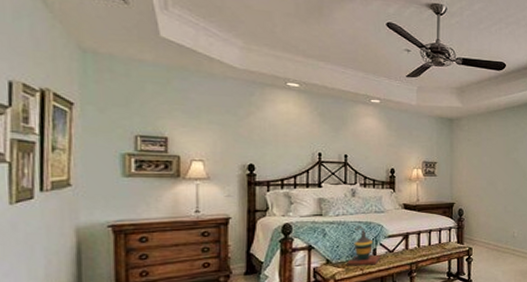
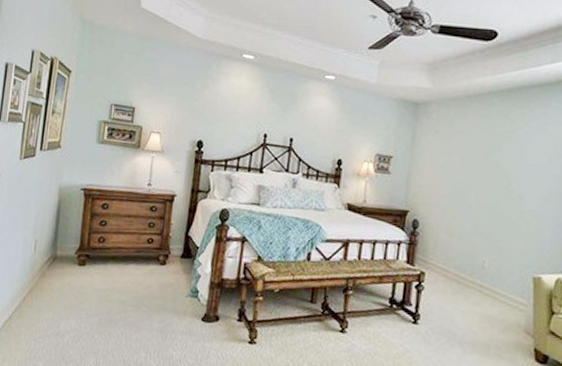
decorative basket: present [347,225,381,266] -> none [278,222,315,272]

